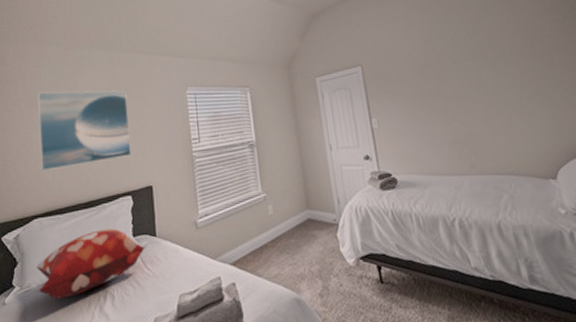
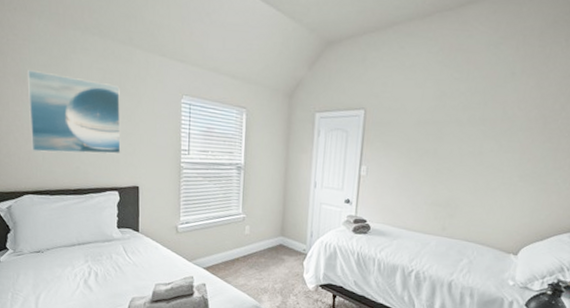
decorative pillow: present [36,228,145,300] -> none [27,216,128,268]

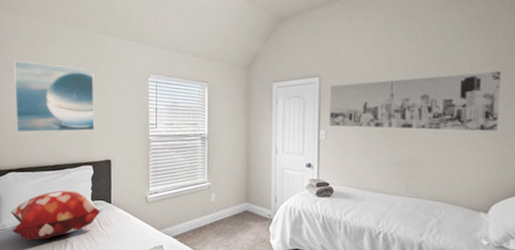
decorative pillow: none [27,216,128,268] -> present [10,190,101,241]
wall art: none [371,114,547,176] -> present [329,71,502,131]

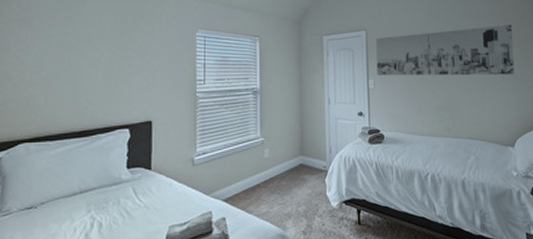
decorative pillow: present [10,190,101,241] -> none [18,159,139,225]
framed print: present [13,60,95,133] -> none [32,14,134,95]

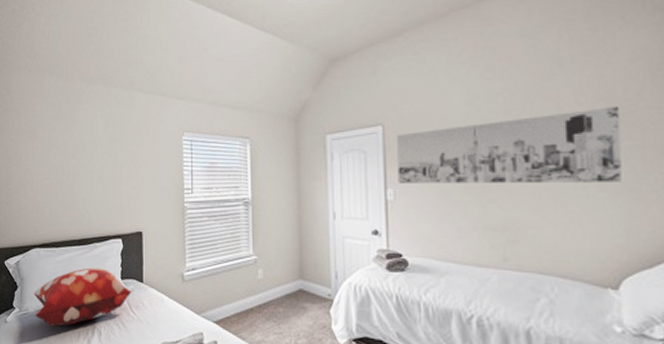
decorative pillow: none [18,159,139,225] -> present [33,267,132,327]

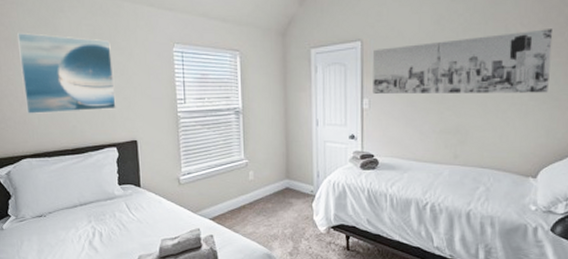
decorative pillow: present [33,267,132,327] -> none [29,175,130,231]
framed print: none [38,124,124,203] -> present [16,32,116,114]

